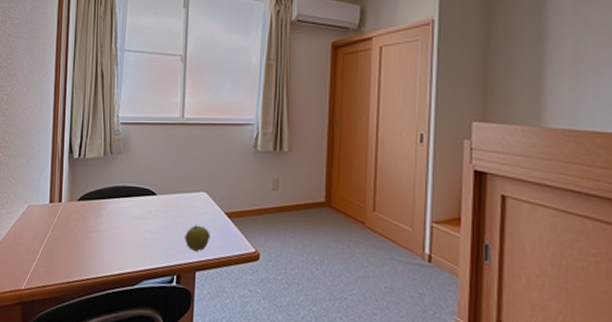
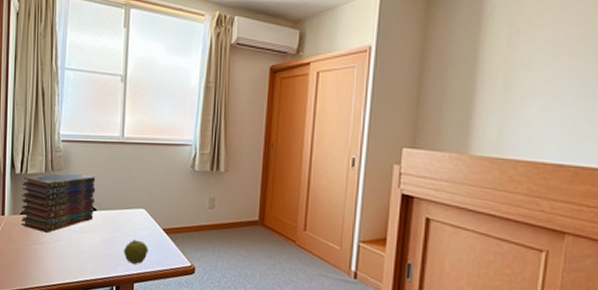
book stack: none [78,155,156,220] -> present [20,172,96,233]

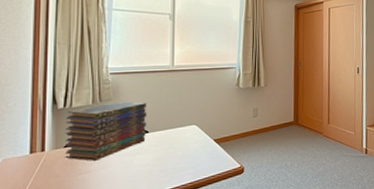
apple: present [123,239,148,264] -> none [176,153,201,175]

